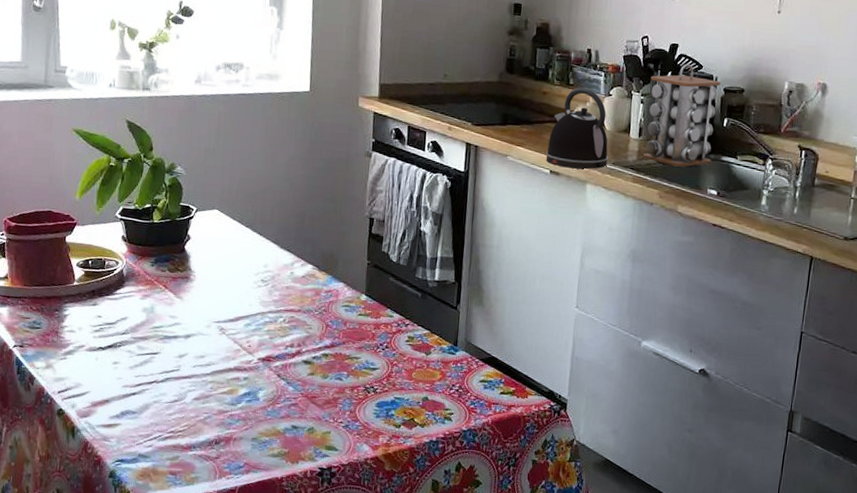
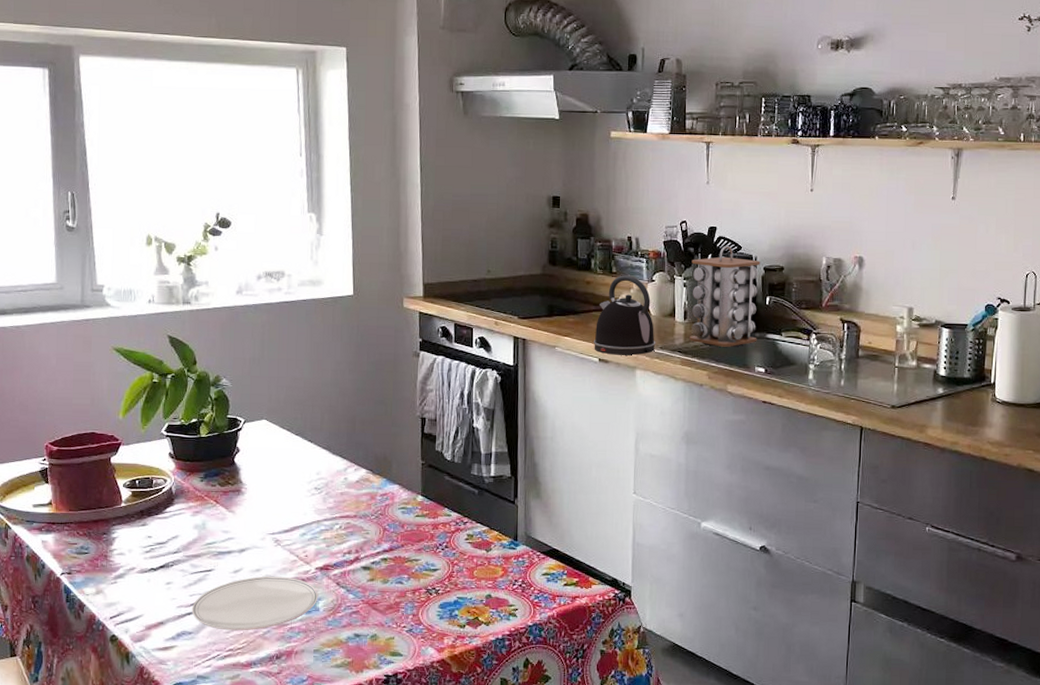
plate: none [136,362,259,415] -> present [191,576,318,631]

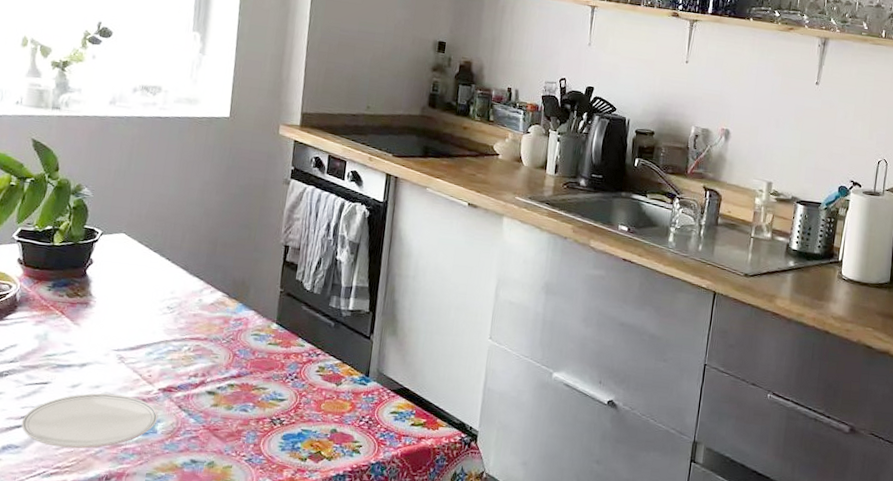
kettle: present [593,275,656,356] -> none [464,124,526,203]
spice rack: present [689,245,761,347] -> none [558,105,633,204]

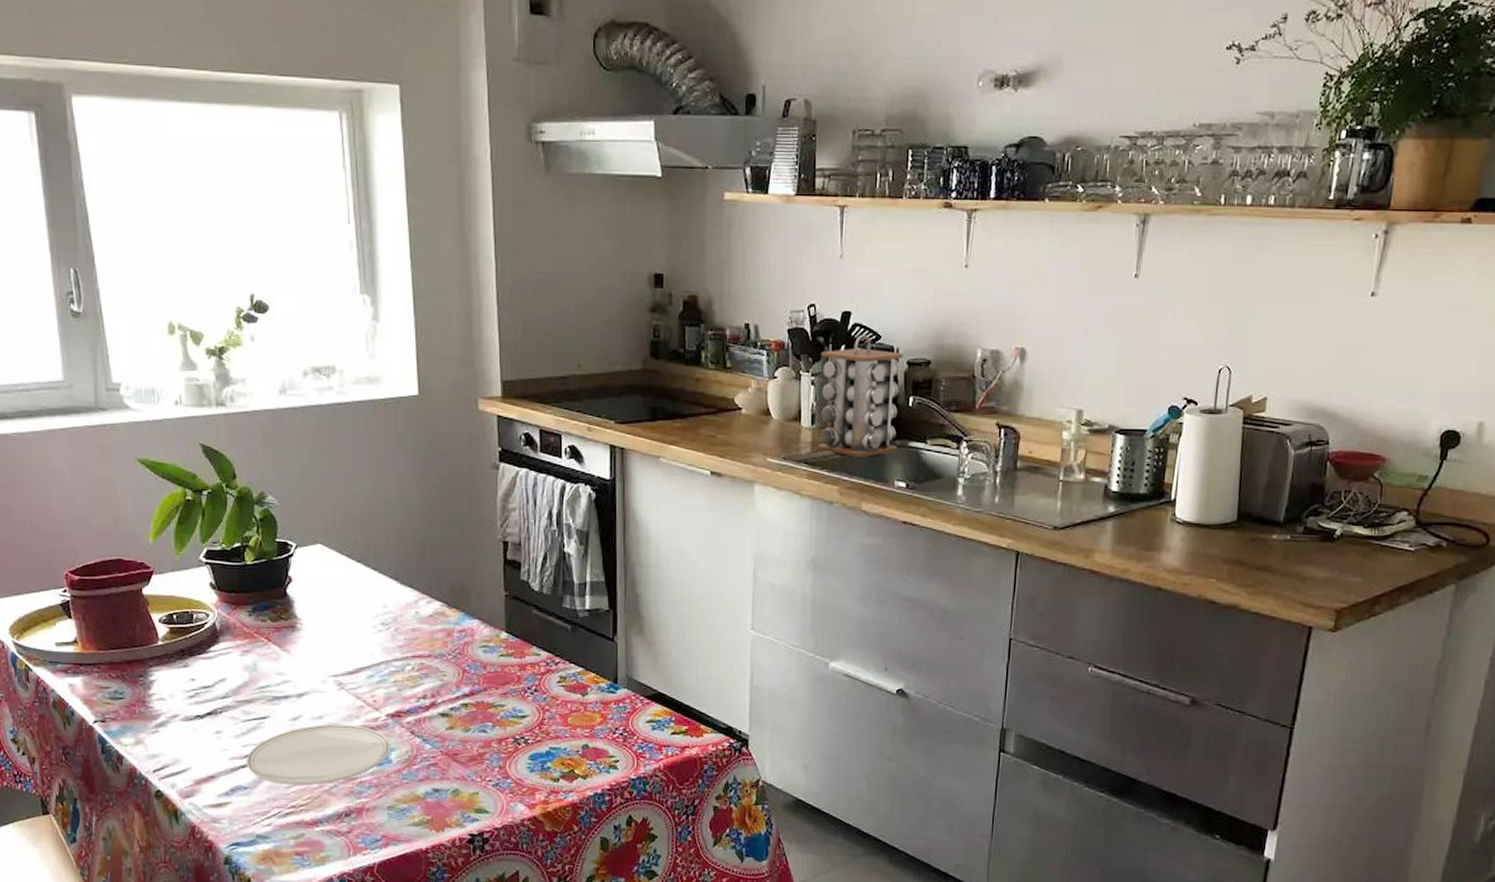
spice rack: none [558,105,633,204] -> present [817,334,903,458]

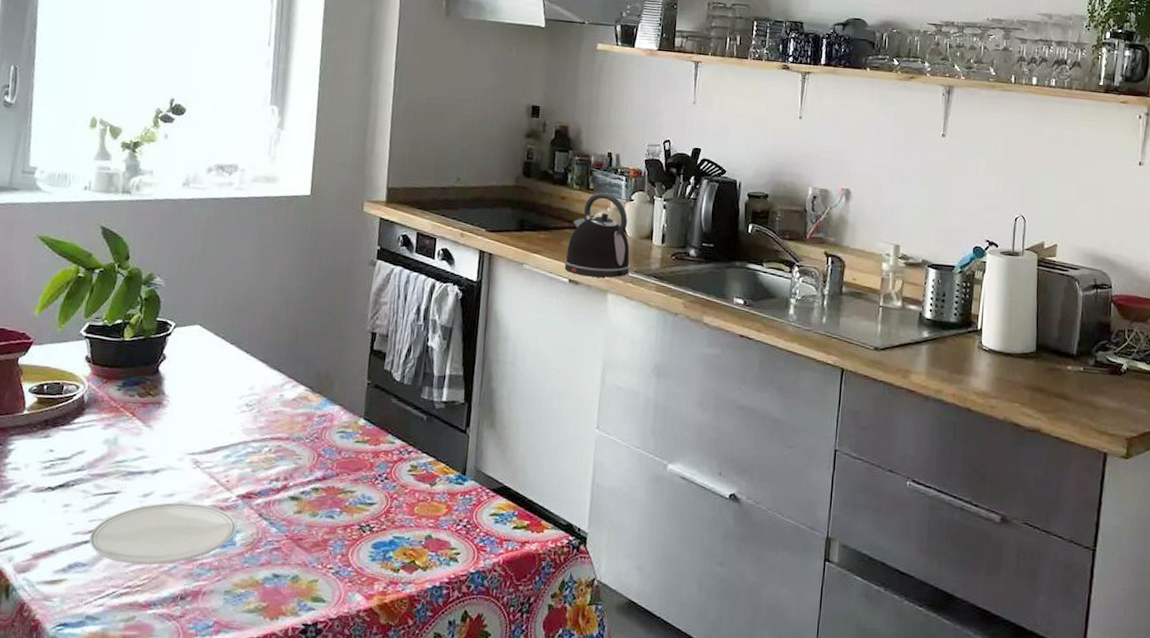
kettle: none [704,370,778,468] -> present [564,192,631,278]
spice rack: present [817,334,903,458] -> none [666,168,745,276]

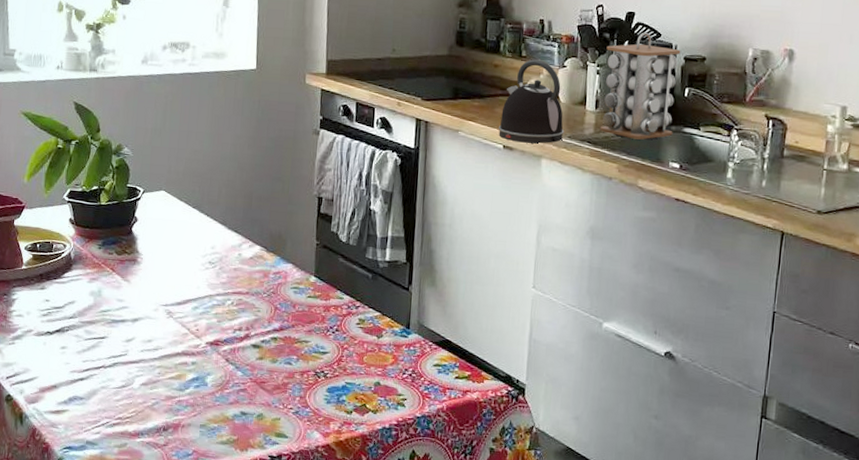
plate: present [88,502,237,565] -> none [84,347,208,401]
spice rack: none [666,168,745,276] -> present [600,32,681,140]

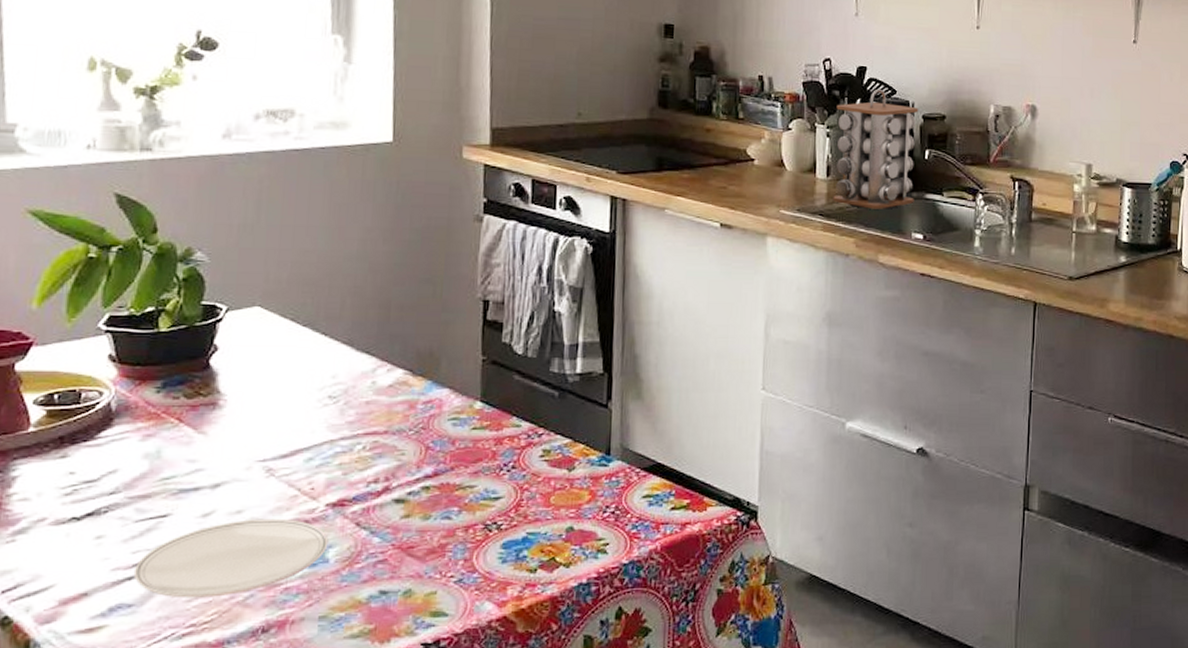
plate: none [84,347,208,401] -> present [133,518,329,598]
kettle: present [498,59,565,144] -> none [713,122,792,220]

